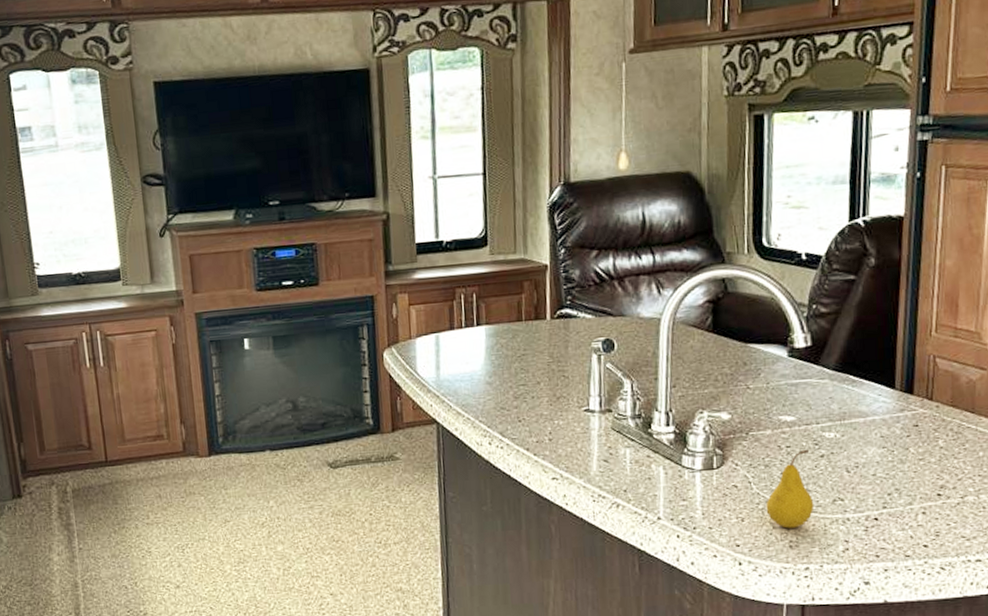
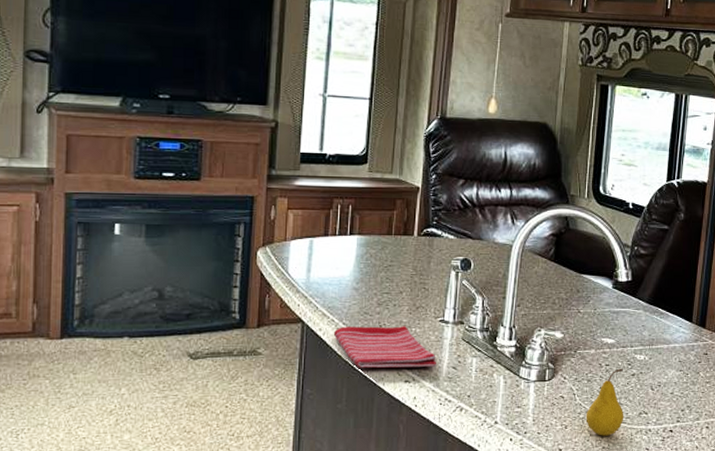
dish towel: none [470,419,585,467] -> present [333,326,436,368]

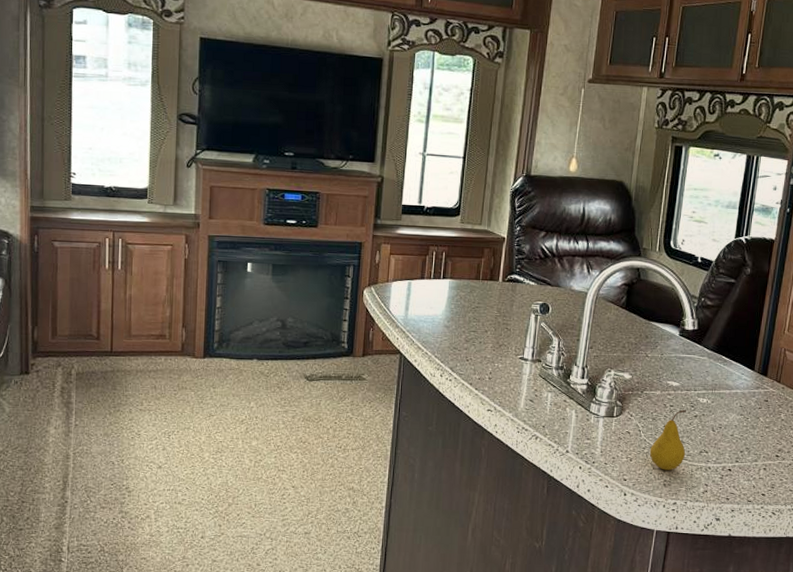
dish towel: present [333,326,436,368] -> none [426,359,516,399]

